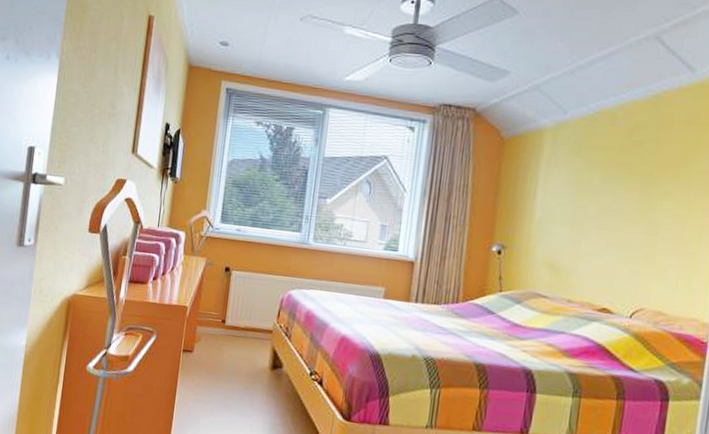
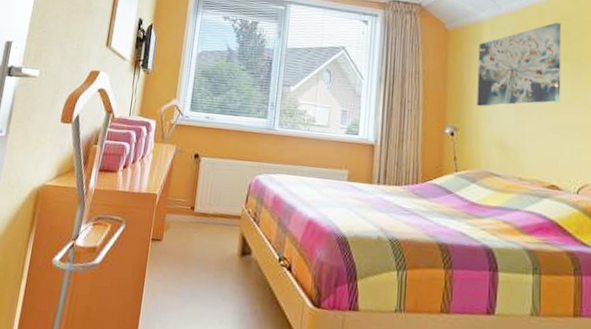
wall art: none [529,131,635,224] -> present [477,22,562,107]

